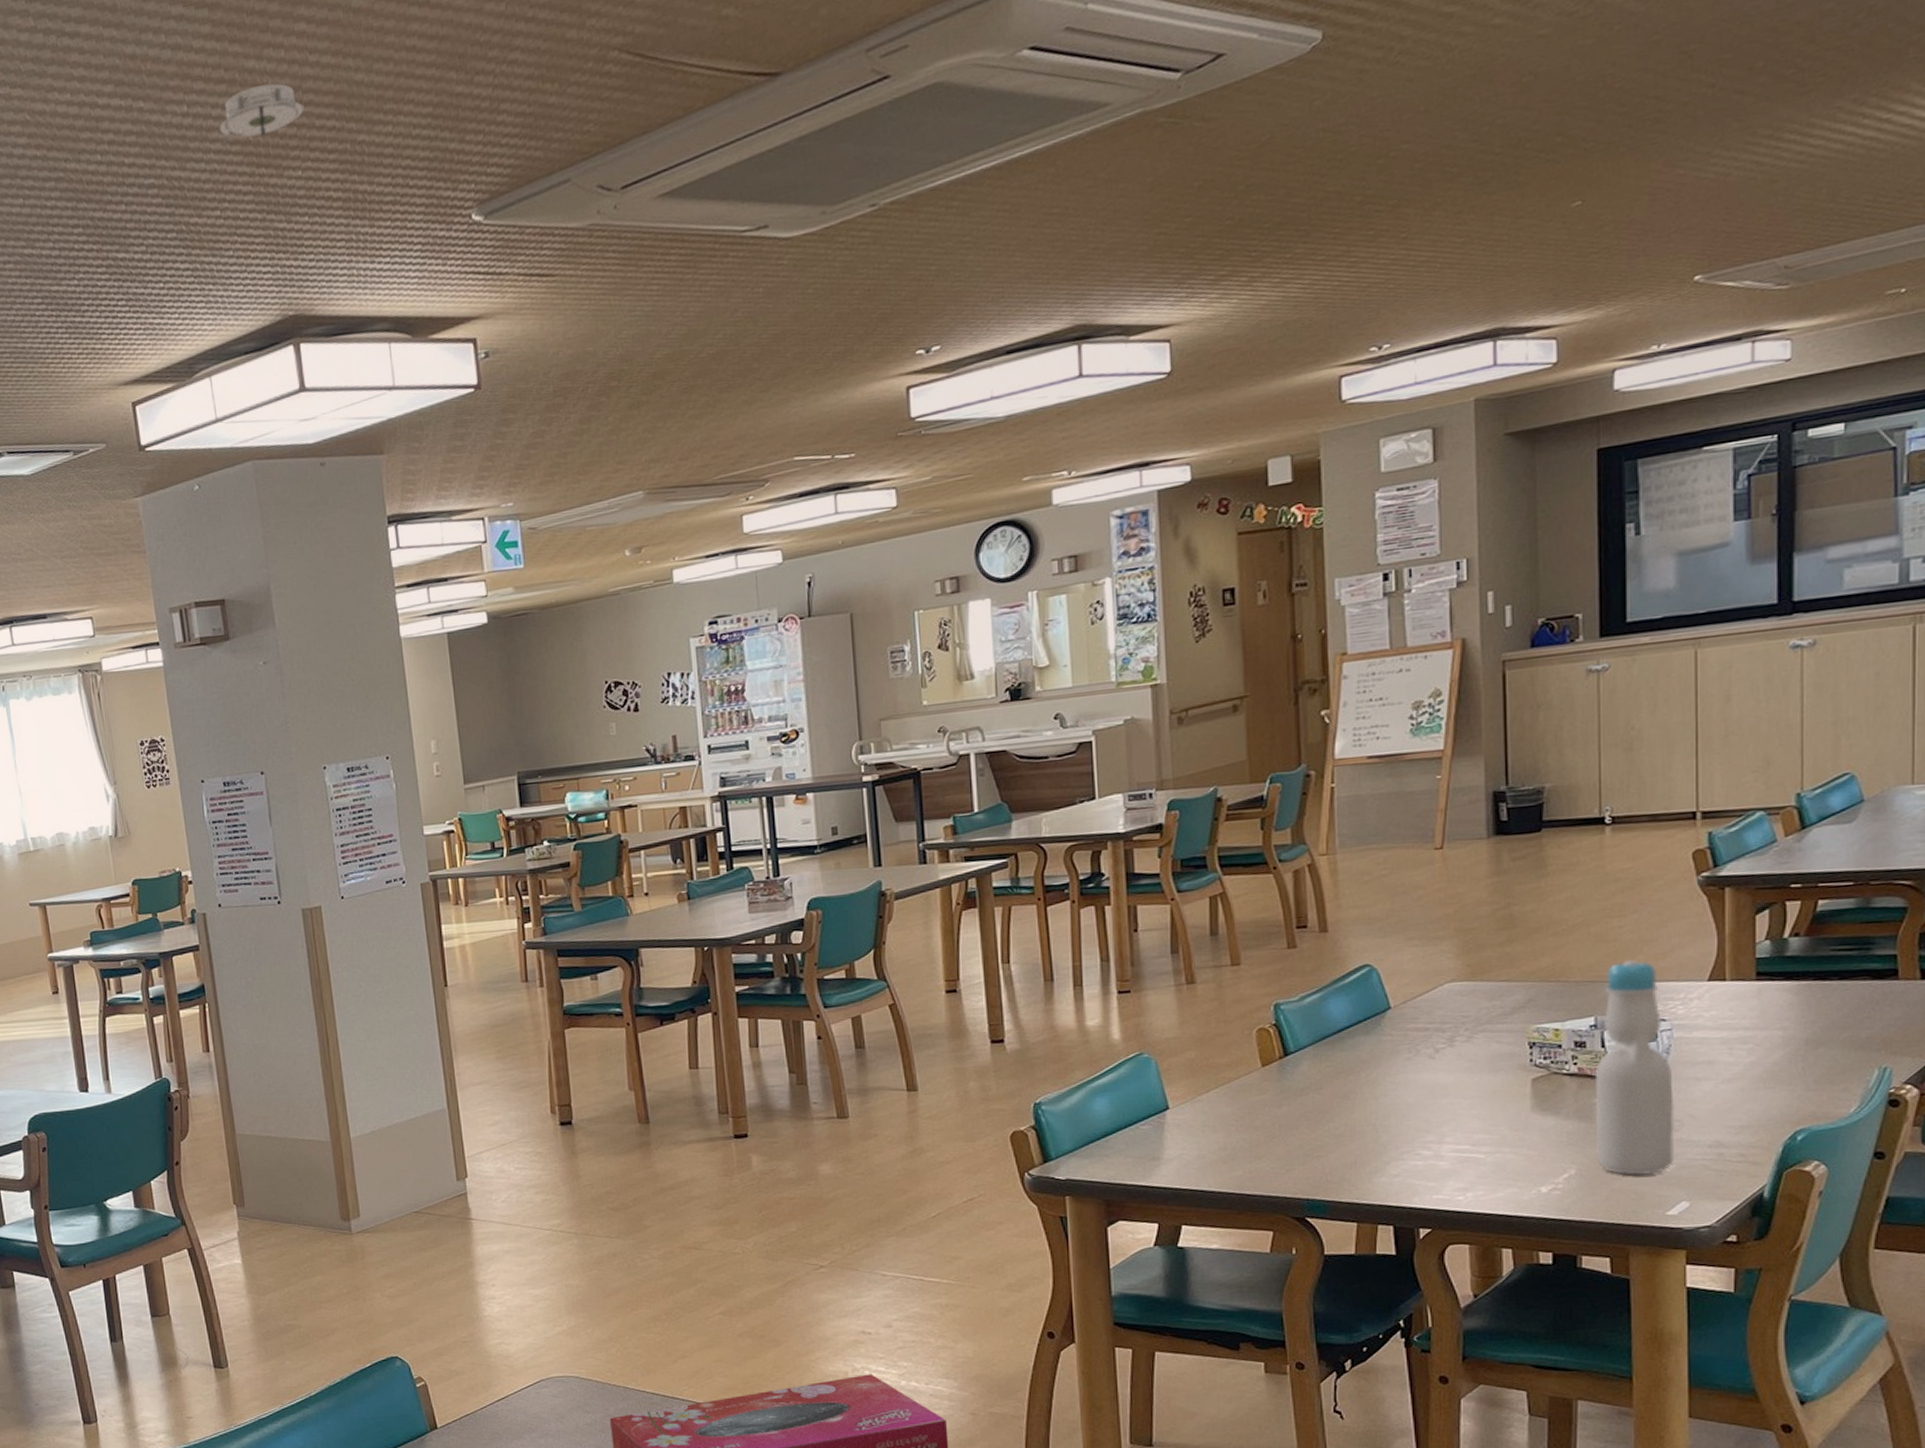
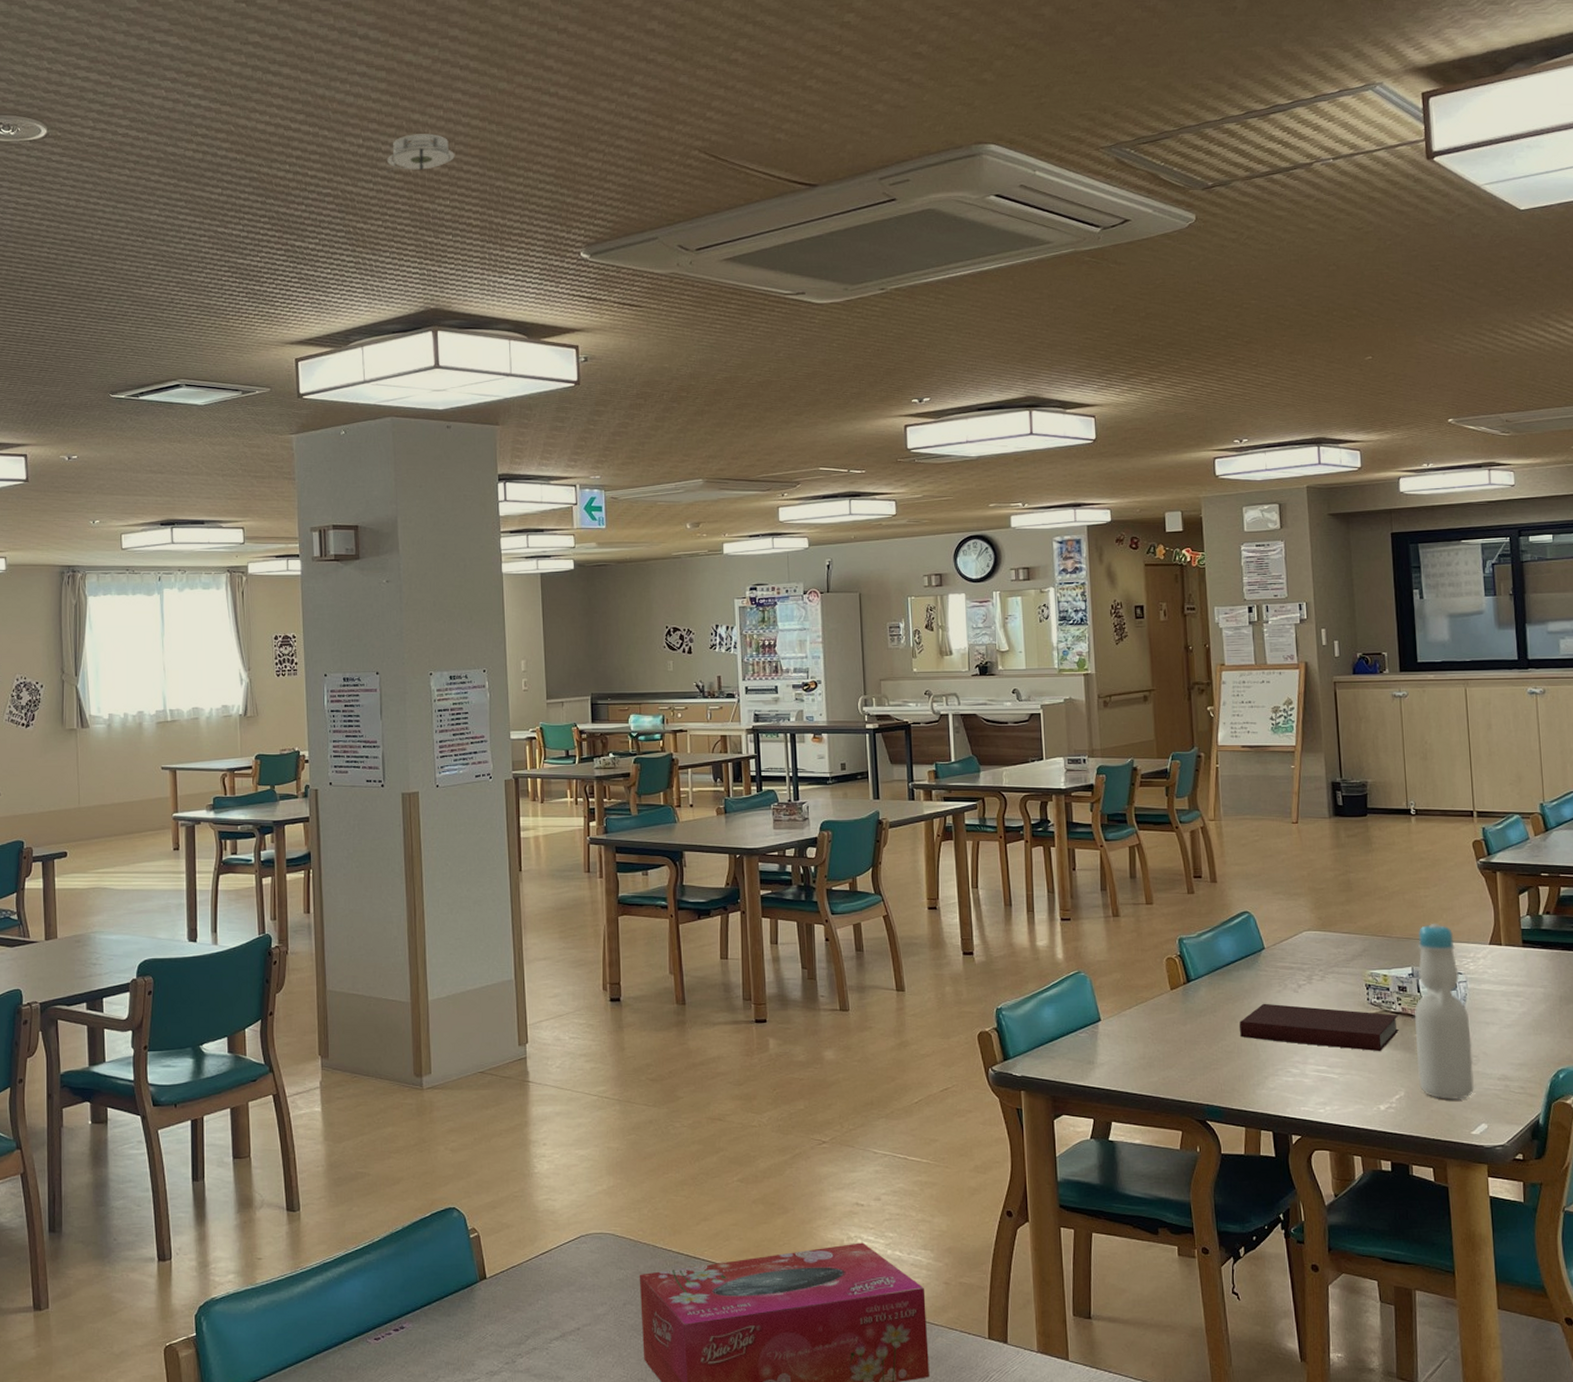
notebook: none [1353,1074,1572,1124] -> present [1239,1003,1399,1052]

